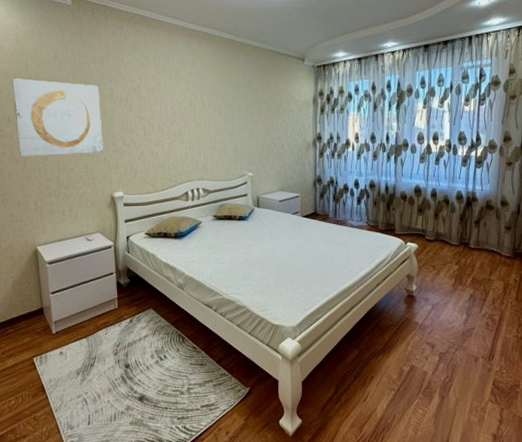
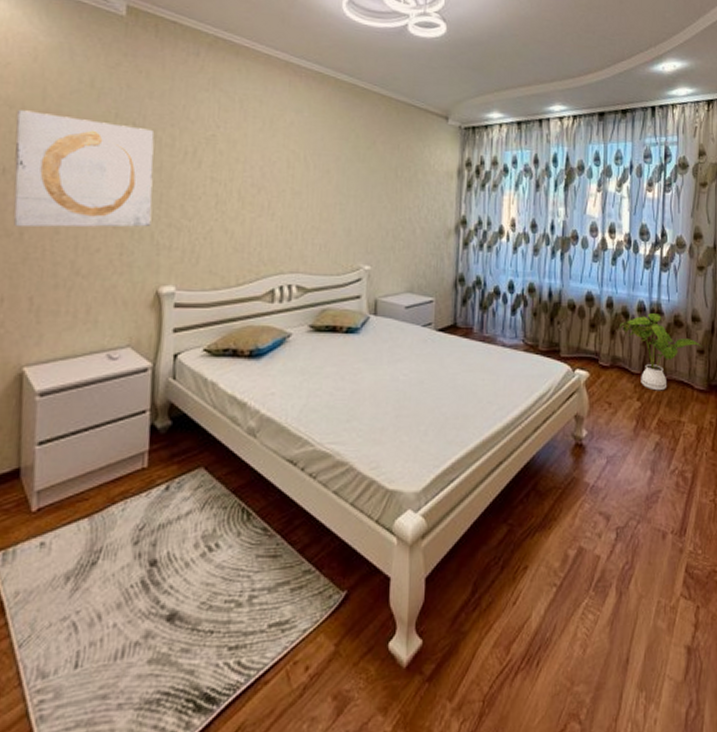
house plant: none [441,200,510,257] -> present [618,313,703,391]

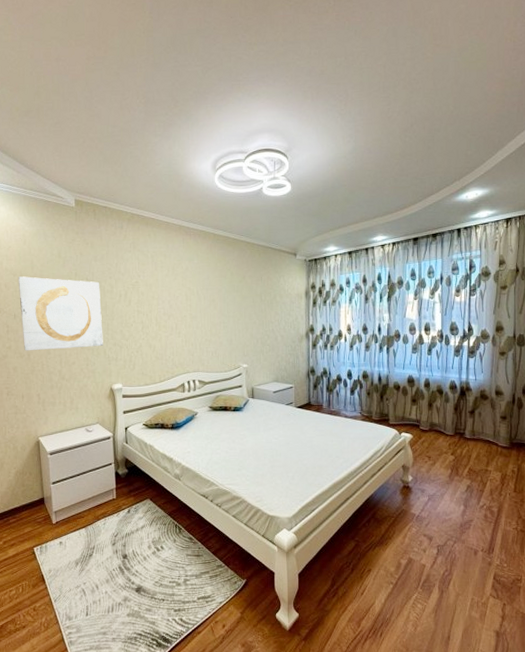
house plant: present [618,313,703,391] -> none [435,390,506,448]

